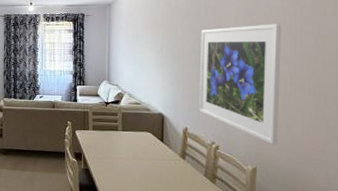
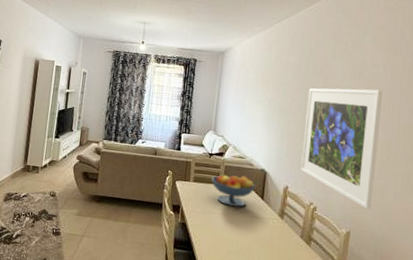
fruit bowl: none [109,121,154,151] -> present [211,174,255,207]

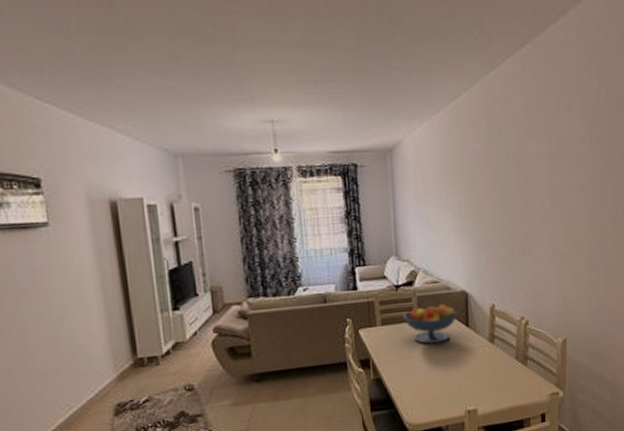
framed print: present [301,88,383,210] -> none [503,169,586,311]

